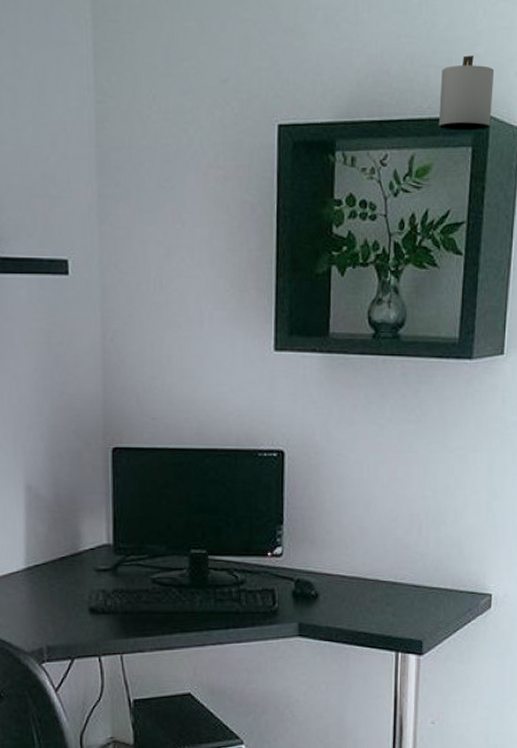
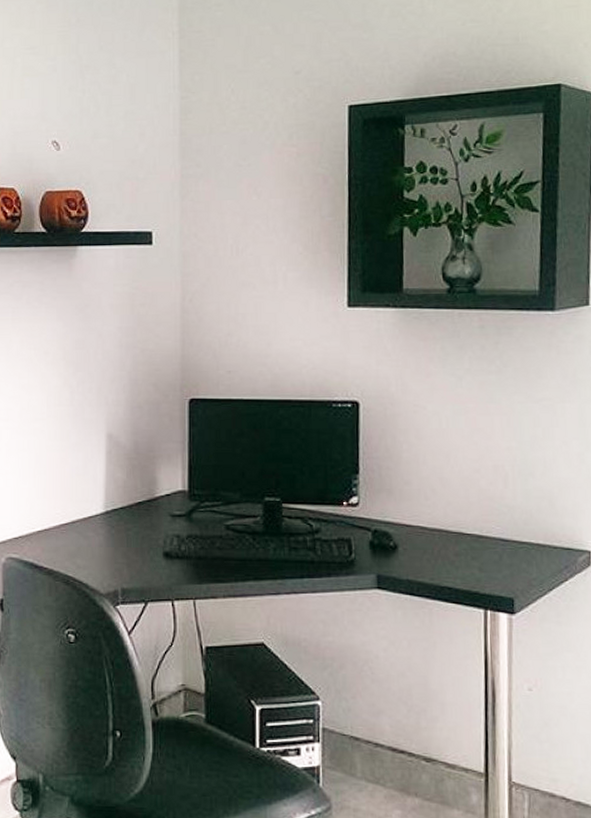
candle: present [438,55,495,131] -> none [507,33,563,100]

